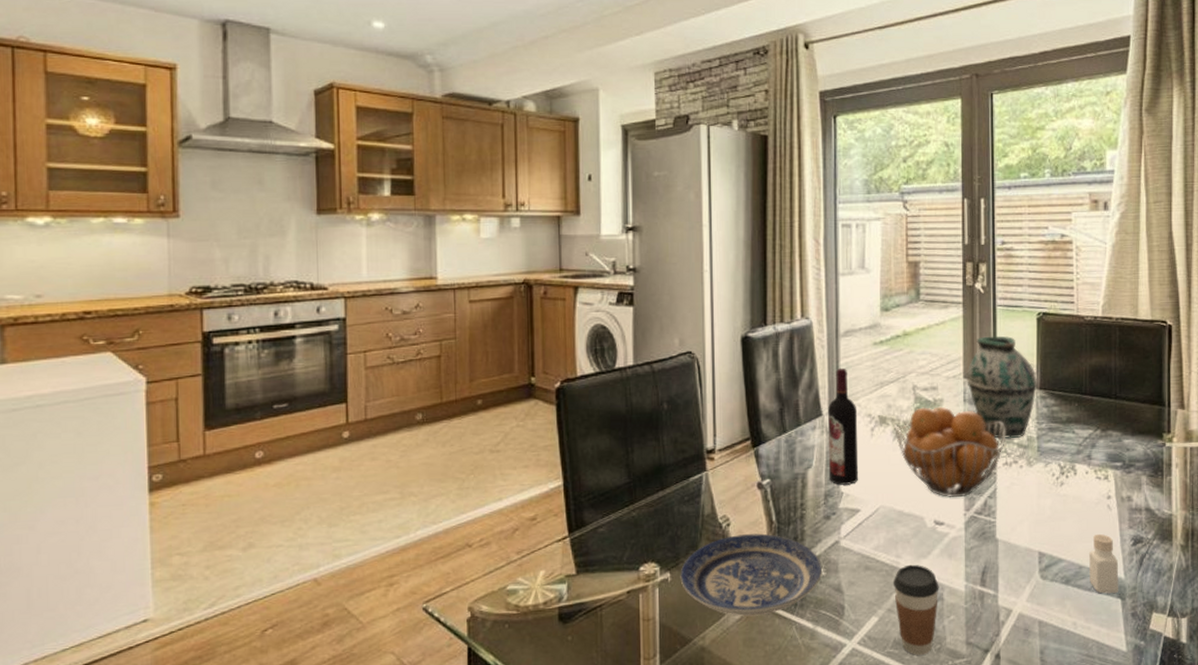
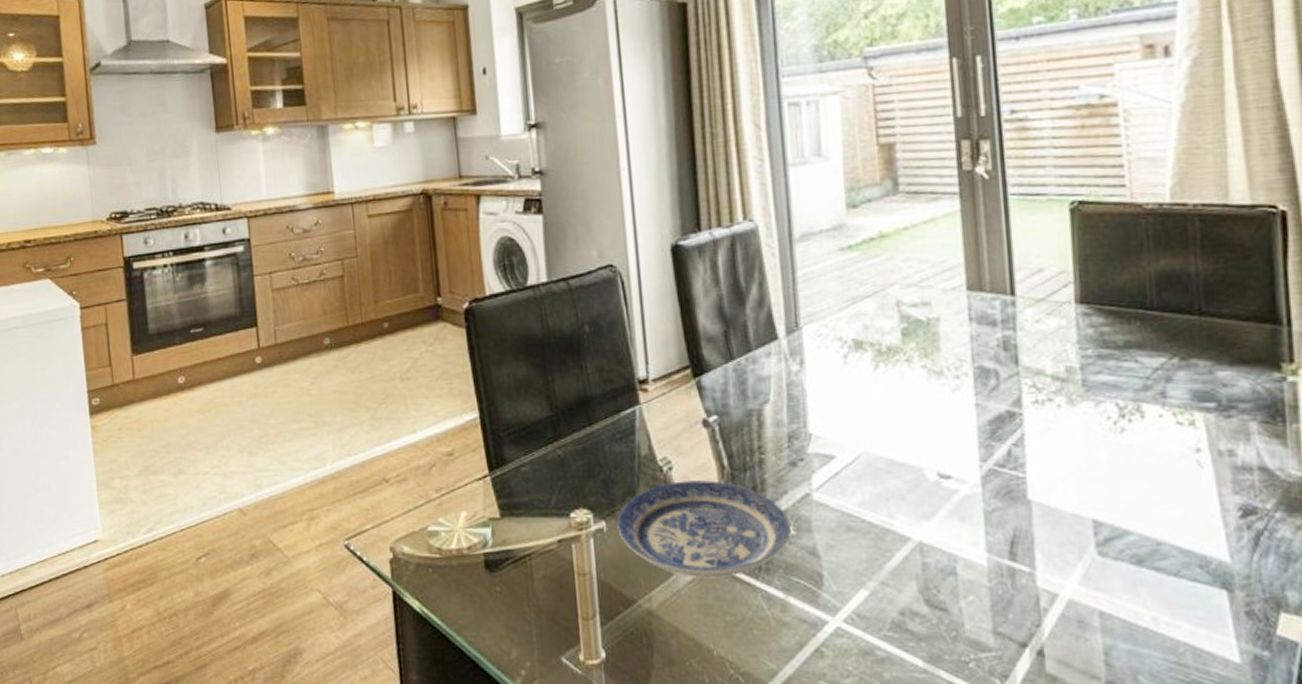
wine bottle: present [828,367,858,485] -> none [785,280,830,425]
fruit basket: present [893,406,1006,497] -> none [873,327,1035,444]
coffee cup: present [893,564,939,655] -> none [885,527,951,642]
vase: present [967,336,1038,439] -> none [971,234,1077,370]
pepper shaker: present [1089,533,1118,594] -> none [1171,499,1222,583]

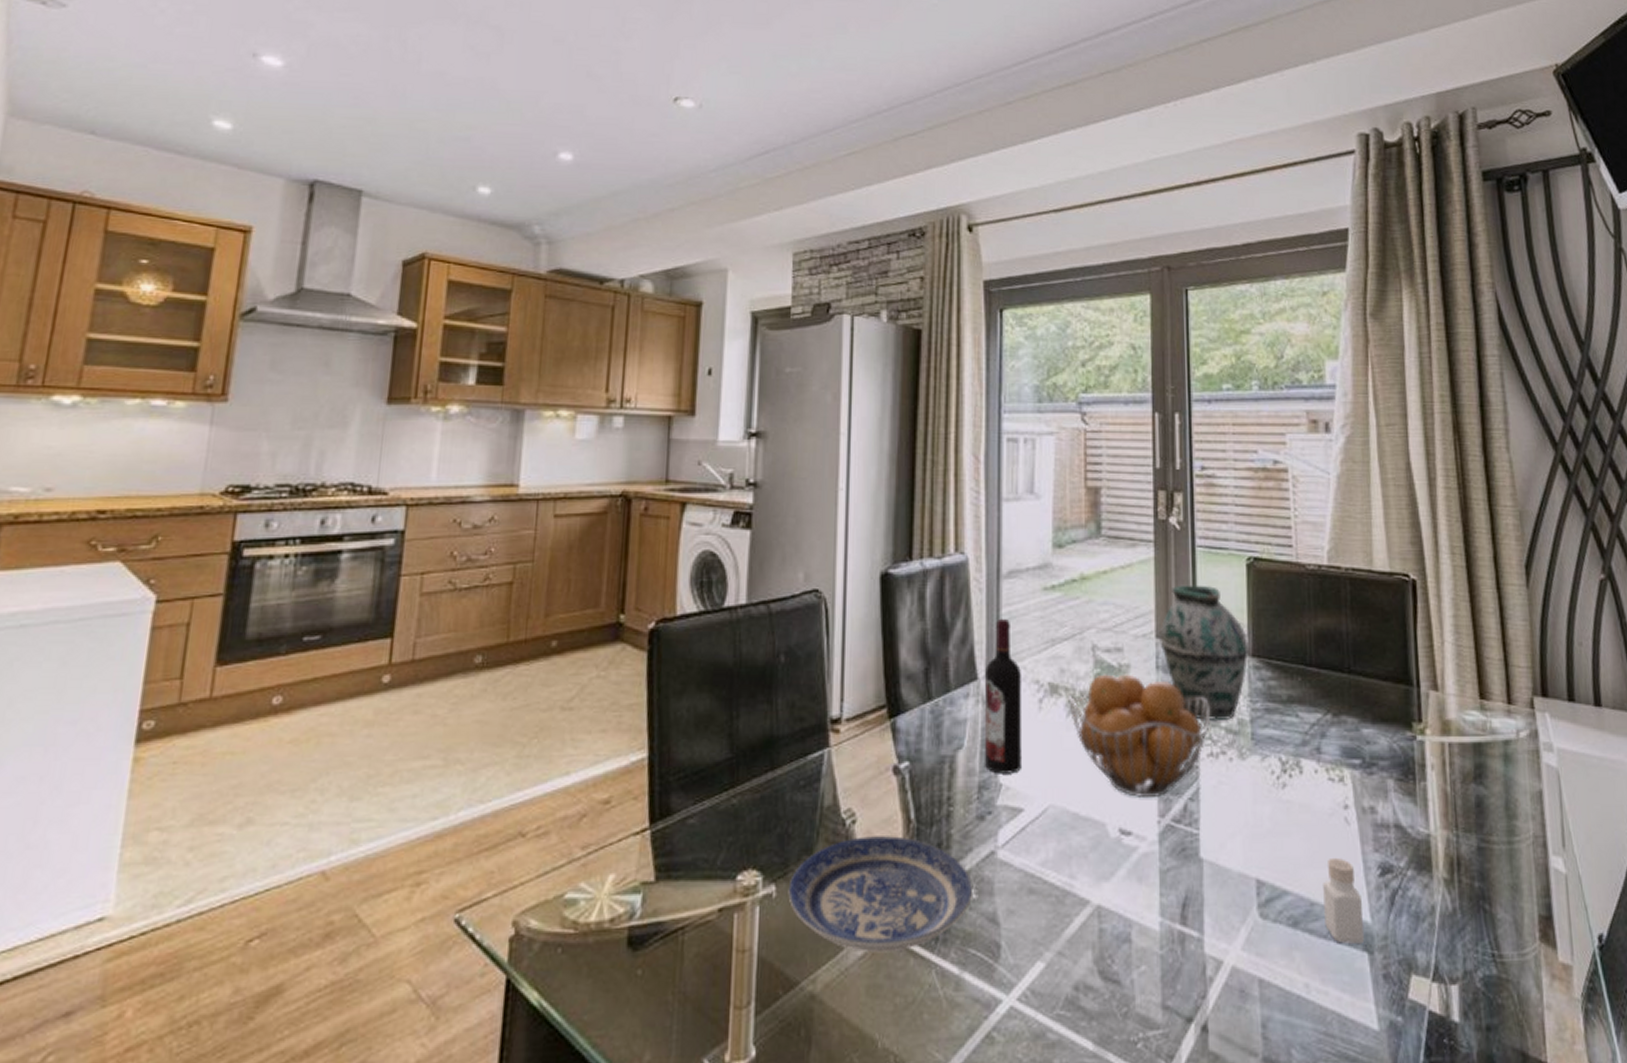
wine bottle: none [785,280,830,425] -> present [985,618,1021,774]
fruit basket: none [873,327,1035,444] -> present [1067,674,1211,797]
vase: none [971,234,1077,370] -> present [1159,585,1250,722]
pepper shaker: none [1171,499,1222,583] -> present [1323,857,1364,945]

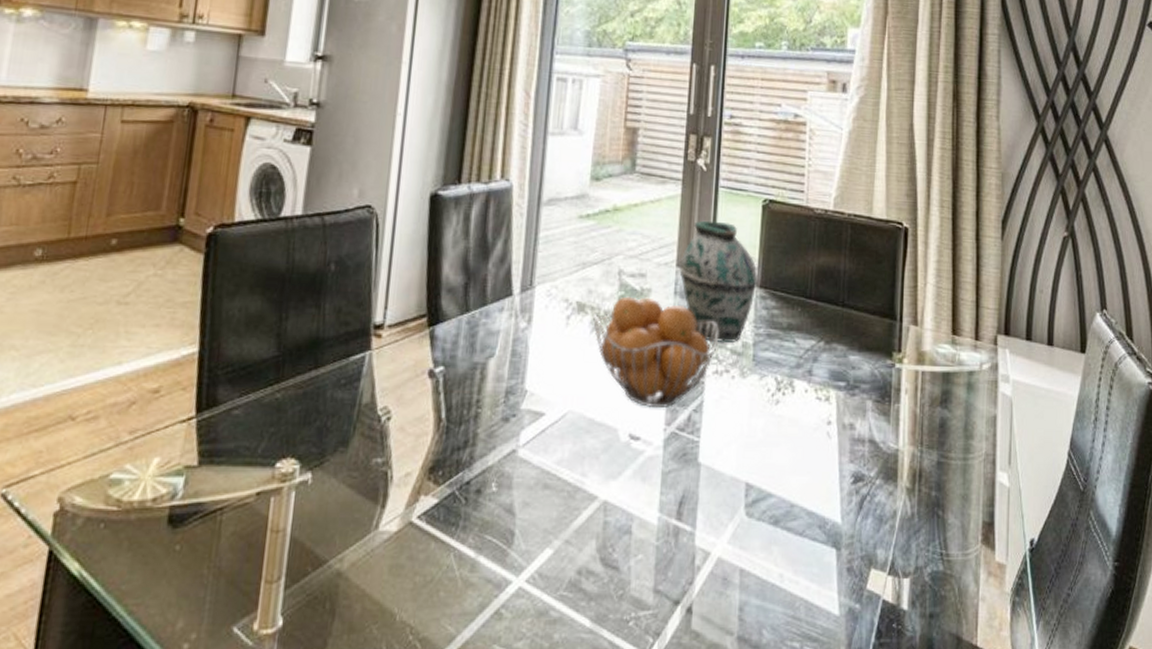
plate: present [788,836,972,953] -> none [322,432,493,537]
wine bottle: present [985,618,1021,774] -> none [513,241,553,382]
pepper shaker: present [1323,857,1364,945] -> none [801,466,835,542]

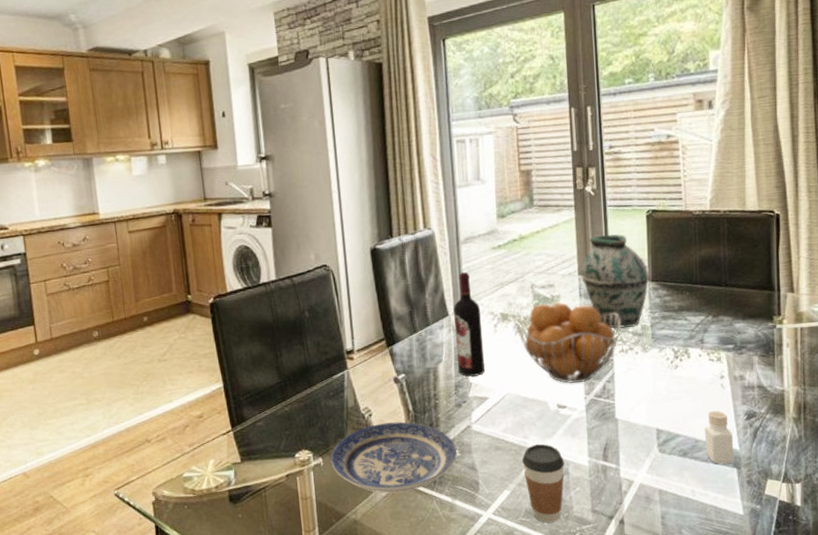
plate: none [322,432,493,537] -> present [330,422,457,493]
wine bottle: none [513,241,553,382] -> present [453,271,485,377]
coffee cup: none [574,486,628,602] -> present [521,443,565,523]
pepper shaker: none [801,466,835,542] -> present [705,410,734,464]

